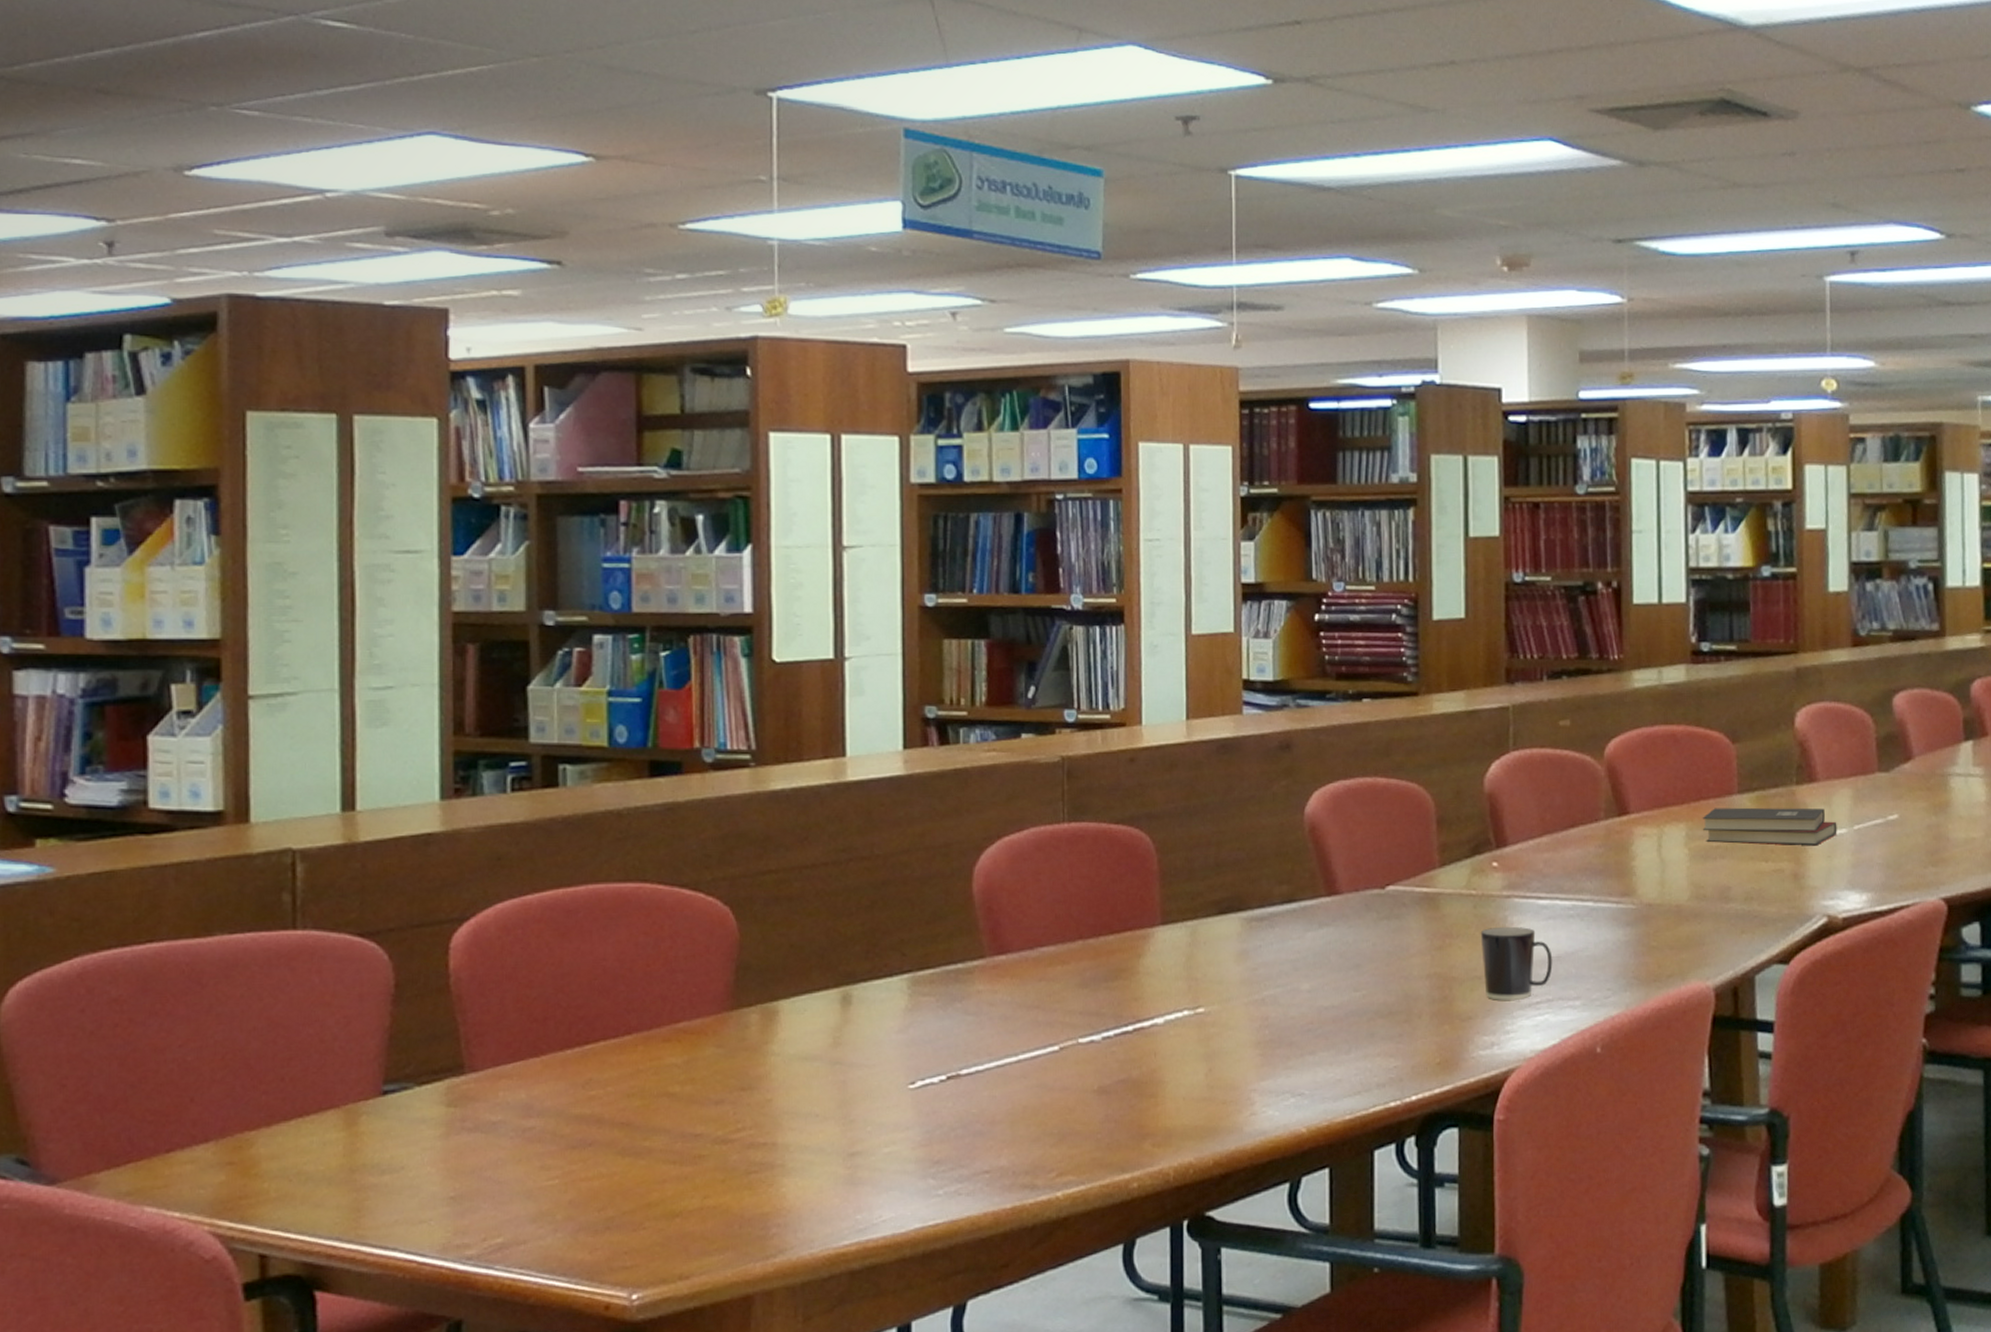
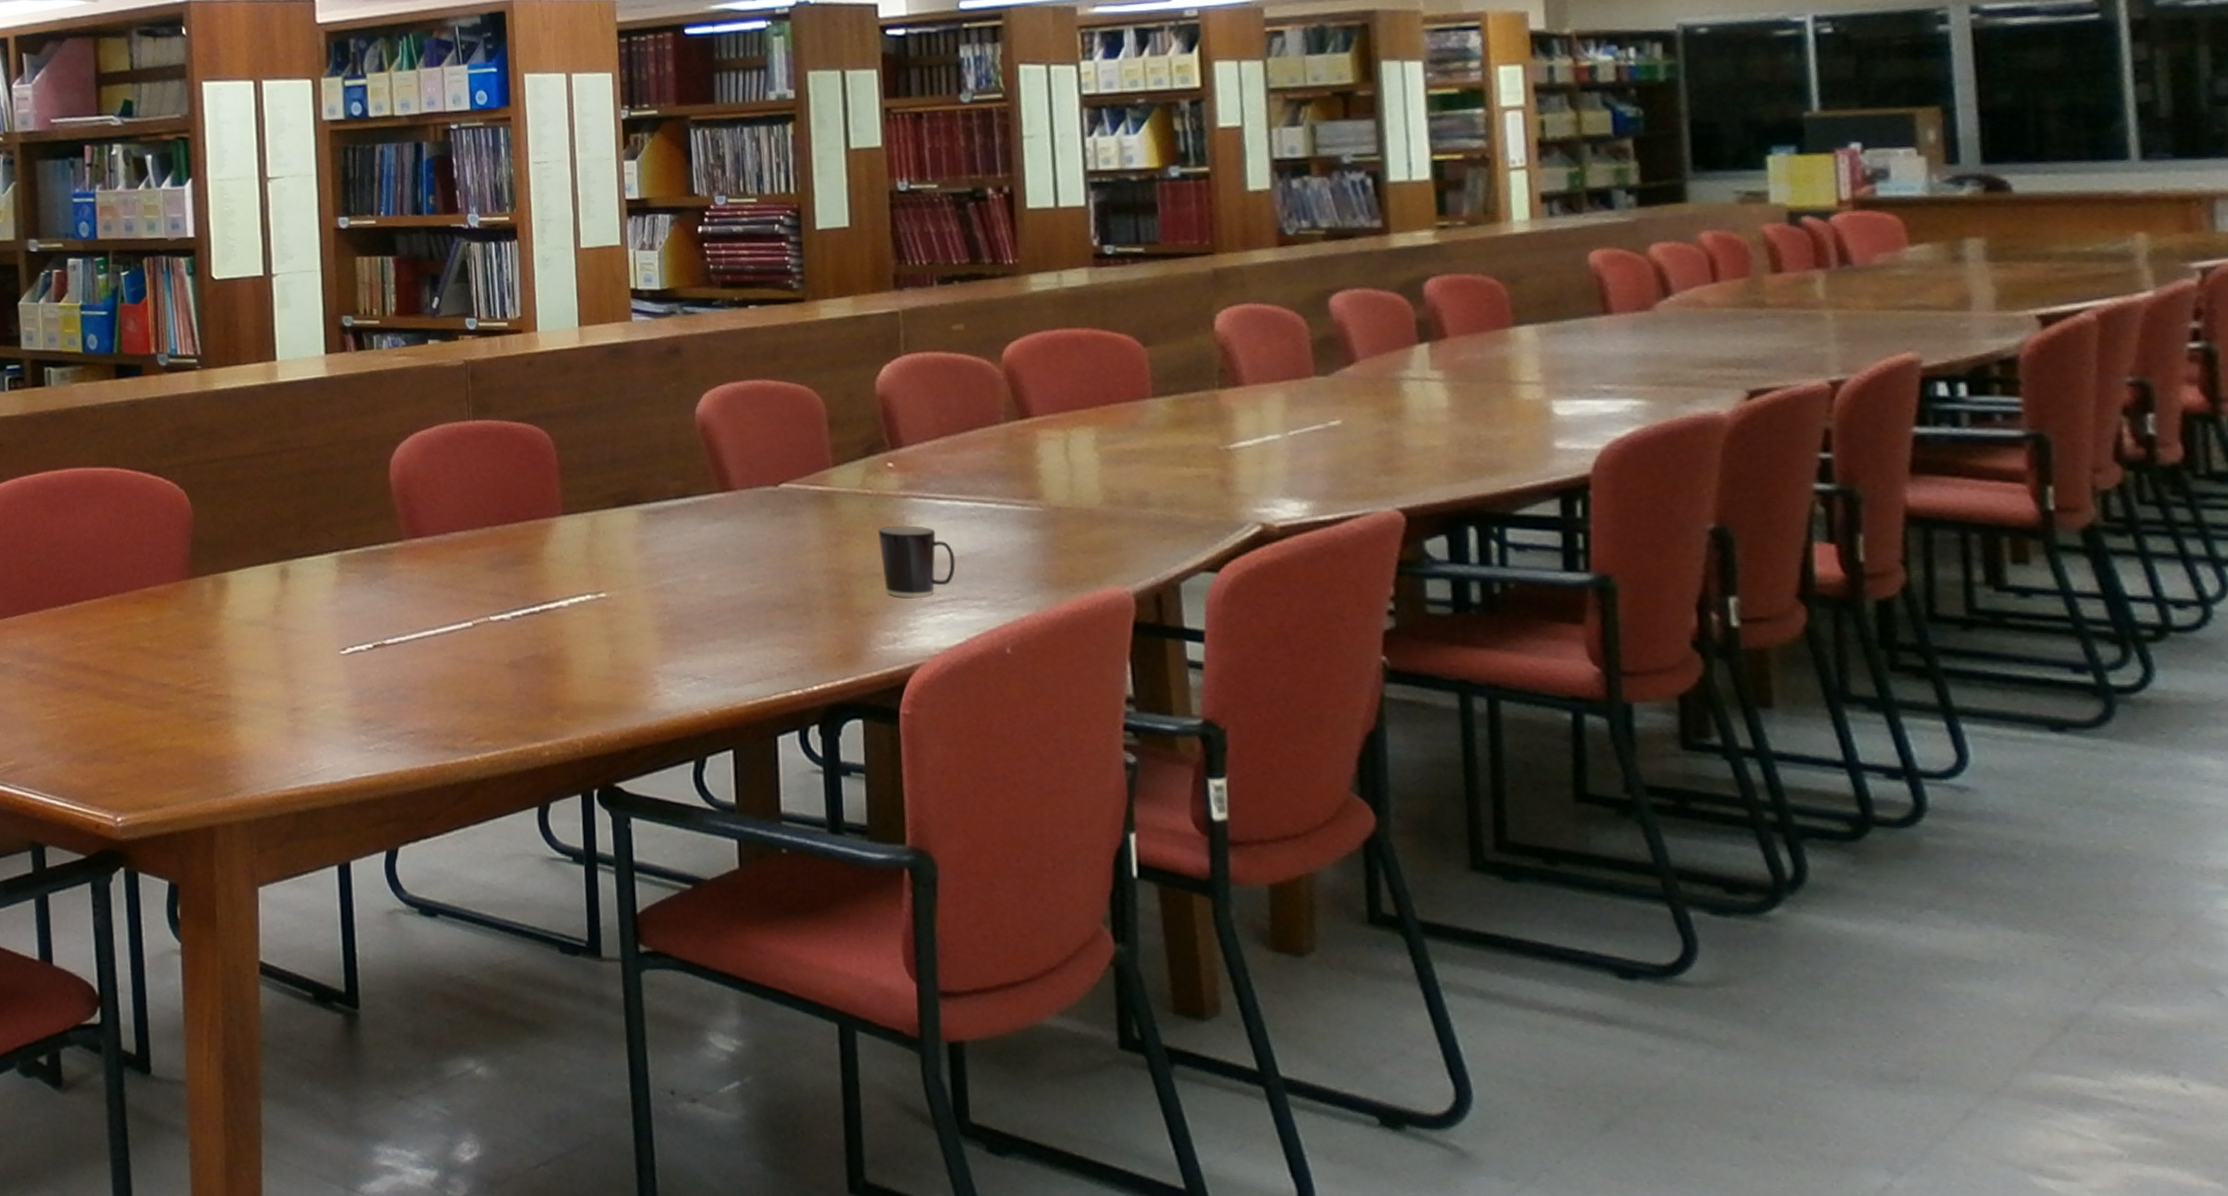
hardback book: present [1702,807,1837,846] -> none [1112,411,1269,452]

